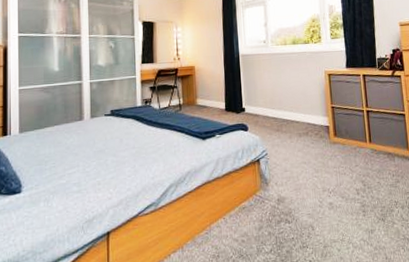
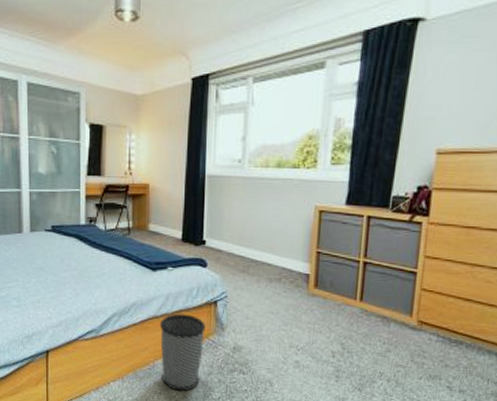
wastebasket: none [212,175,253,251] -> present [159,313,206,391]

